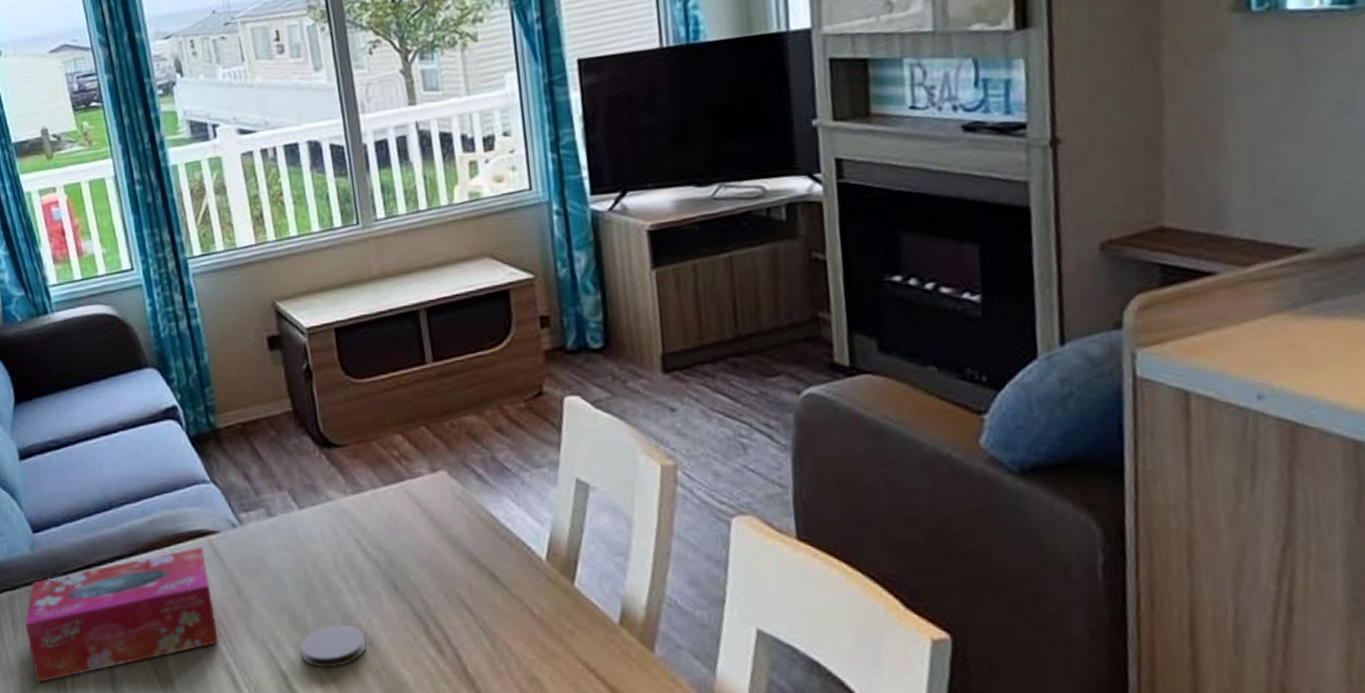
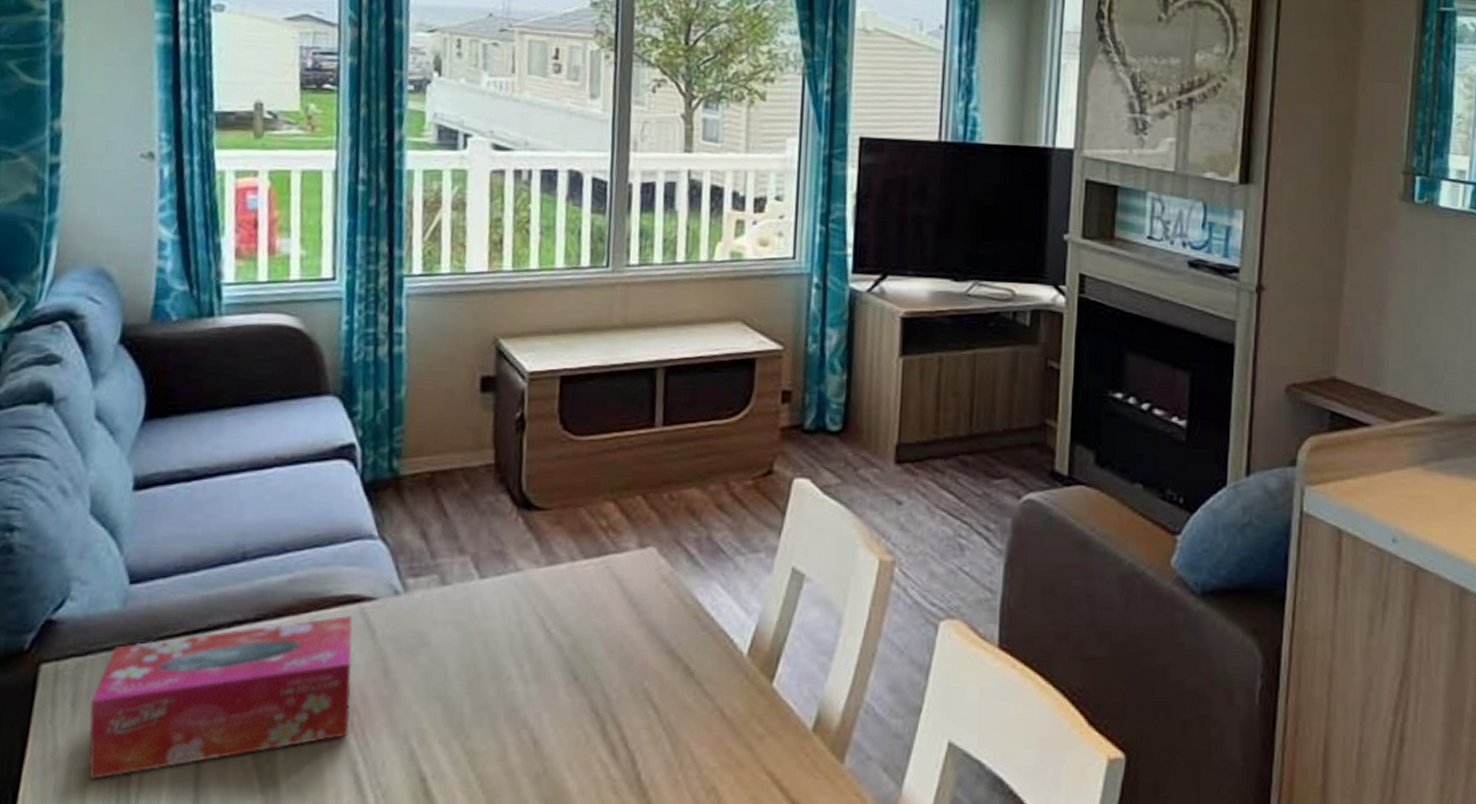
coaster: present [299,624,366,668] -> none [448,717,530,771]

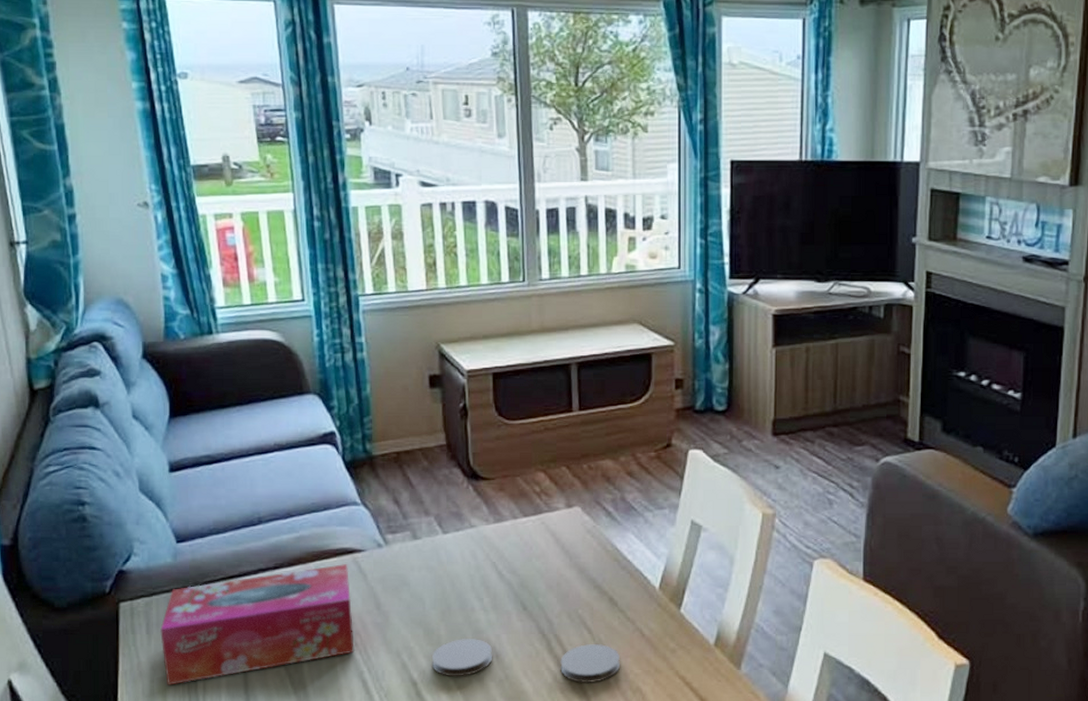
coaster: none [448,717,530,771] -> present [431,638,493,677]
coaster: none [615,728,693,781] -> present [560,644,621,684]

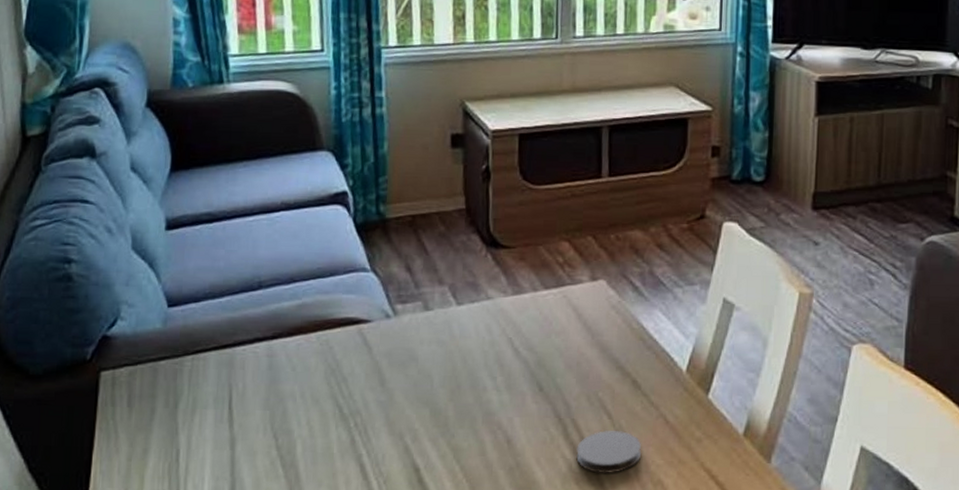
tissue box: present [160,564,355,685] -> none [142,335,355,465]
coaster: present [431,638,493,677] -> none [437,420,504,463]

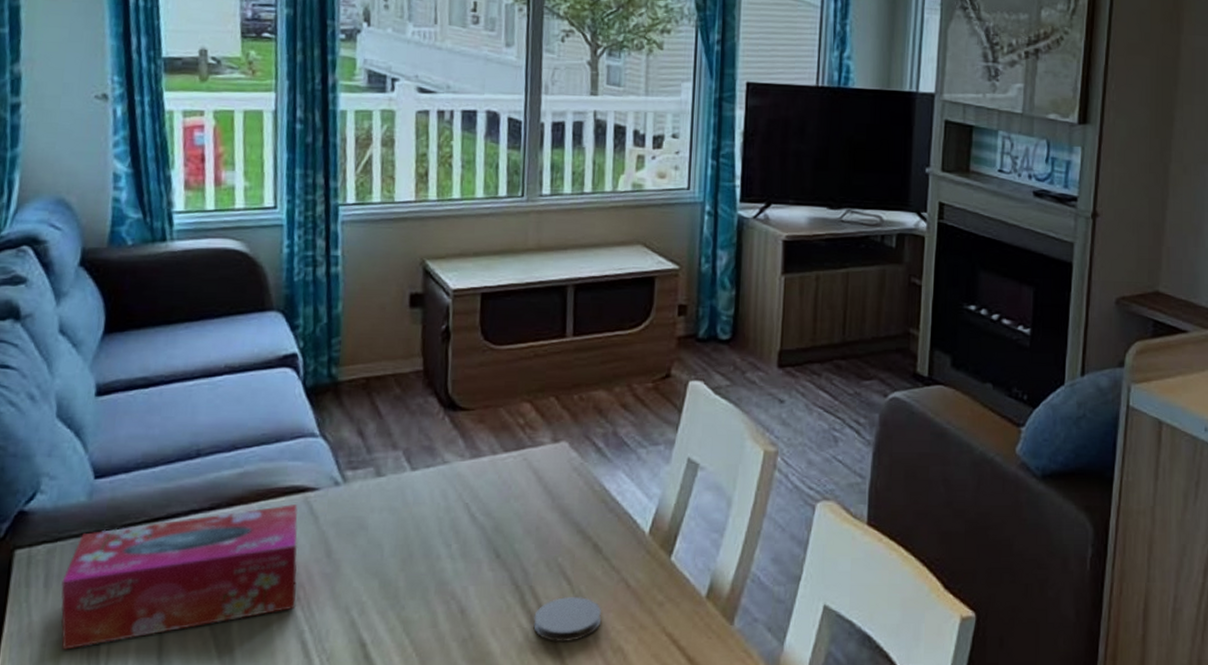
tissue box: none [142,335,355,465] -> present [60,504,298,650]

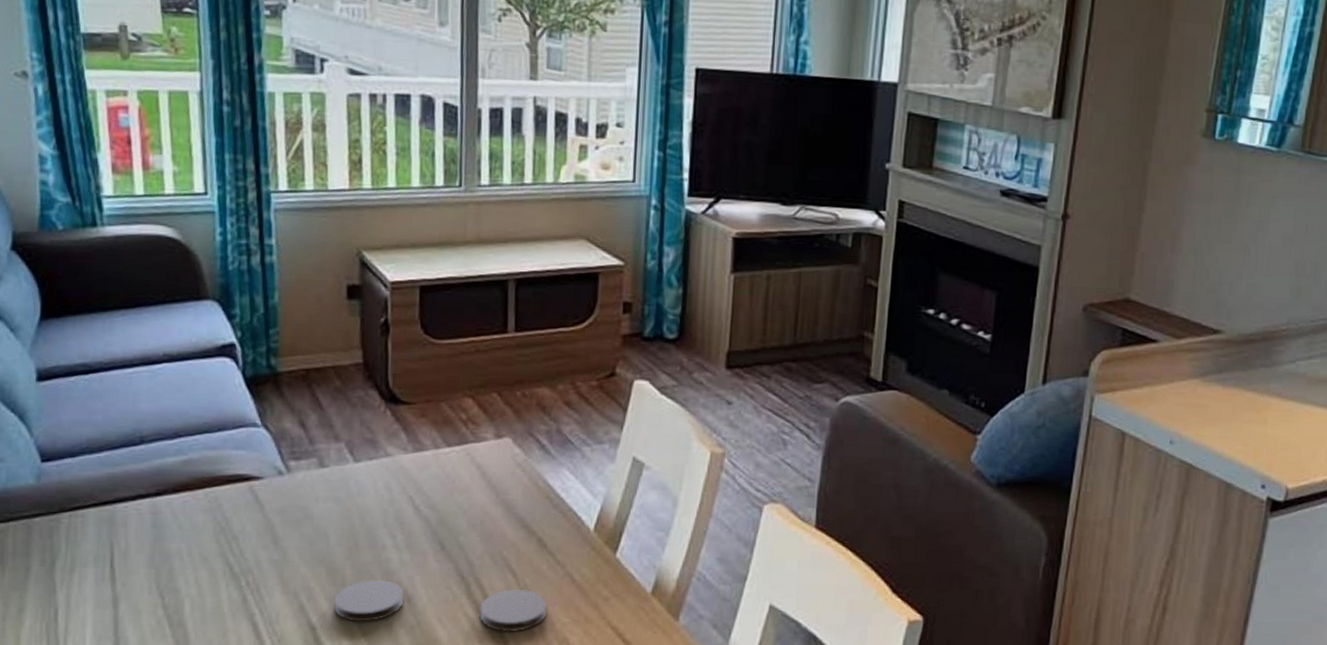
tissue box: present [60,504,298,650] -> none [16,492,246,624]
coaster: none [385,590,457,637] -> present [333,578,404,622]

